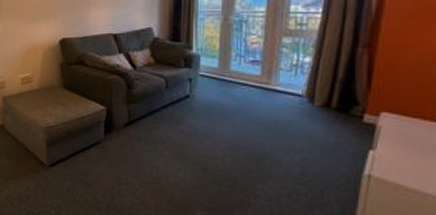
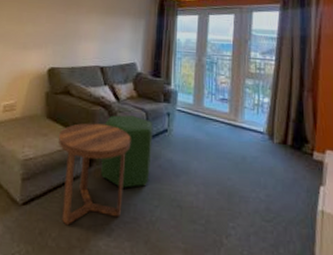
side table: none [76,91,150,185] -> present [58,123,131,226]
ottoman: none [121,82,174,152] -> present [101,115,153,188]

